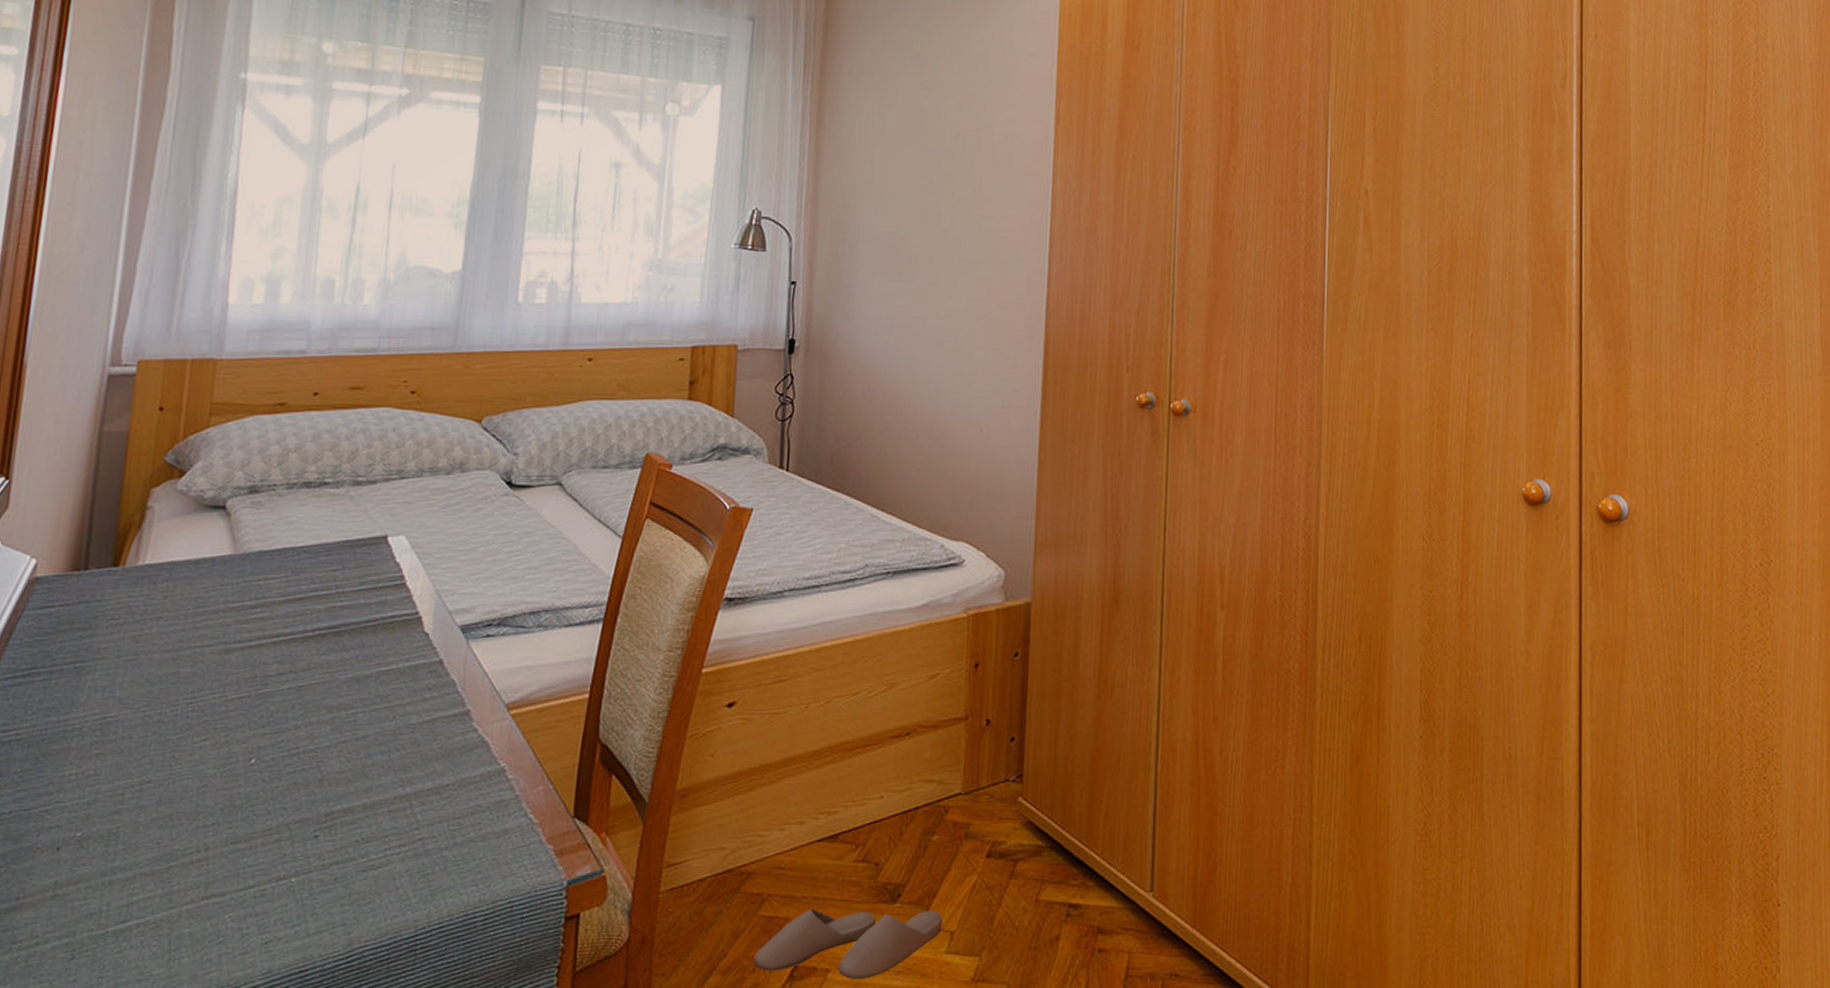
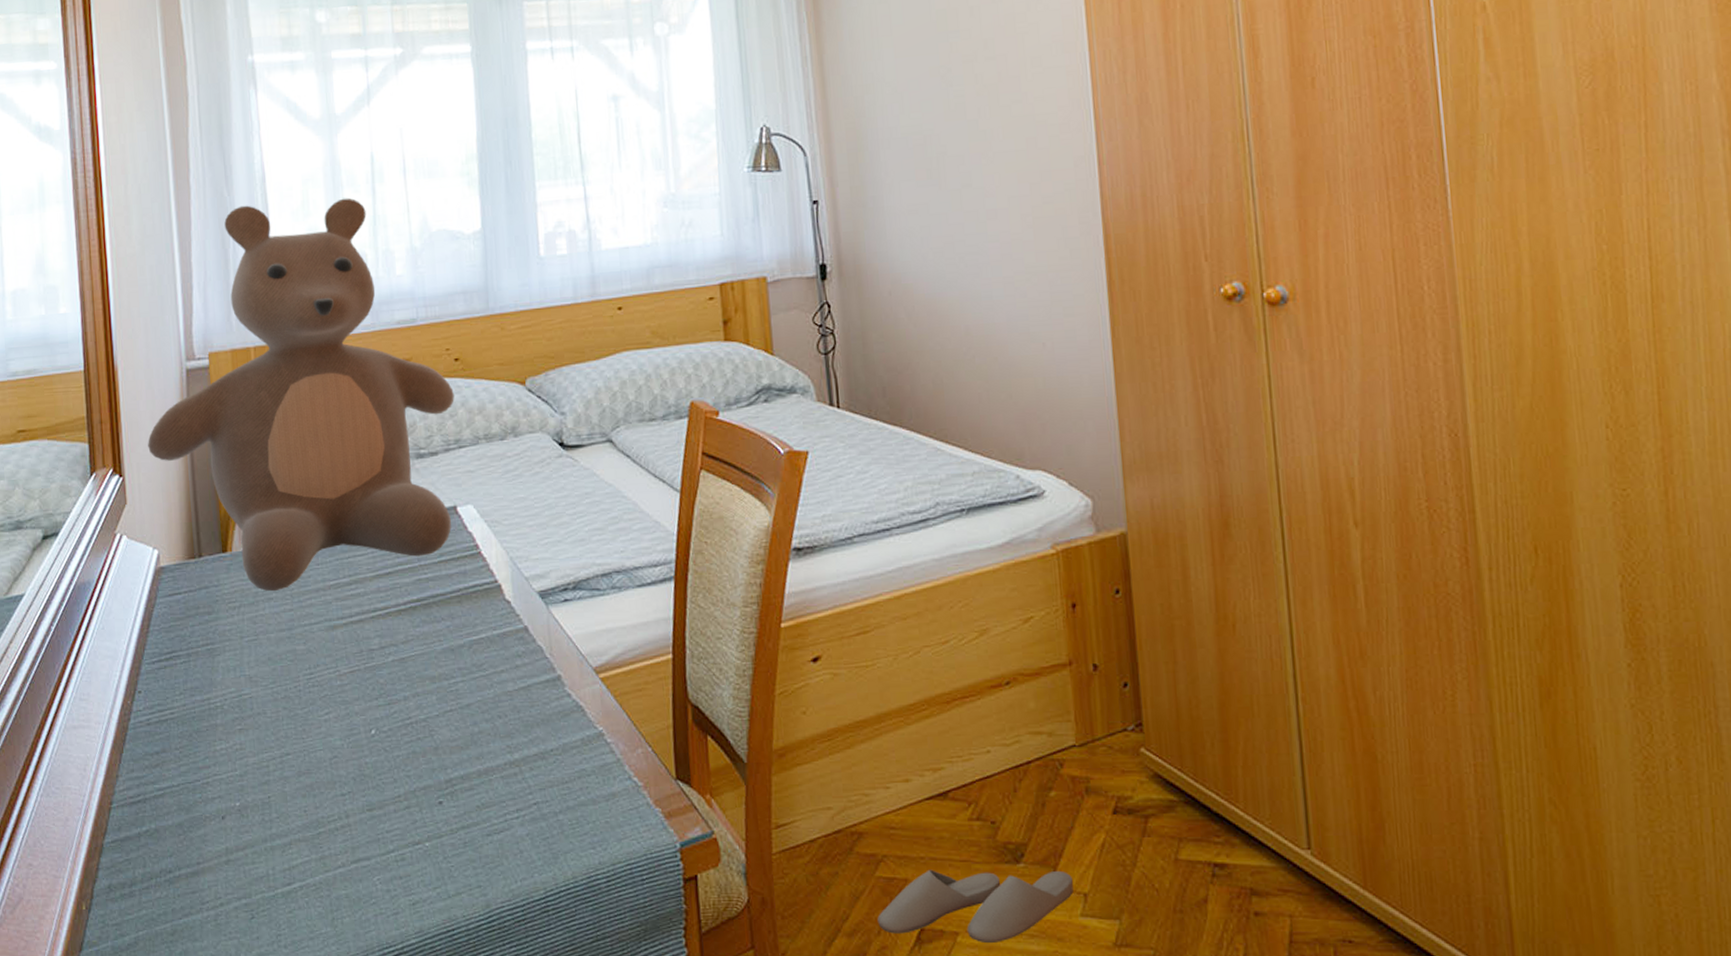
teddy bear: none [46,217,405,611] -> present [148,197,455,592]

